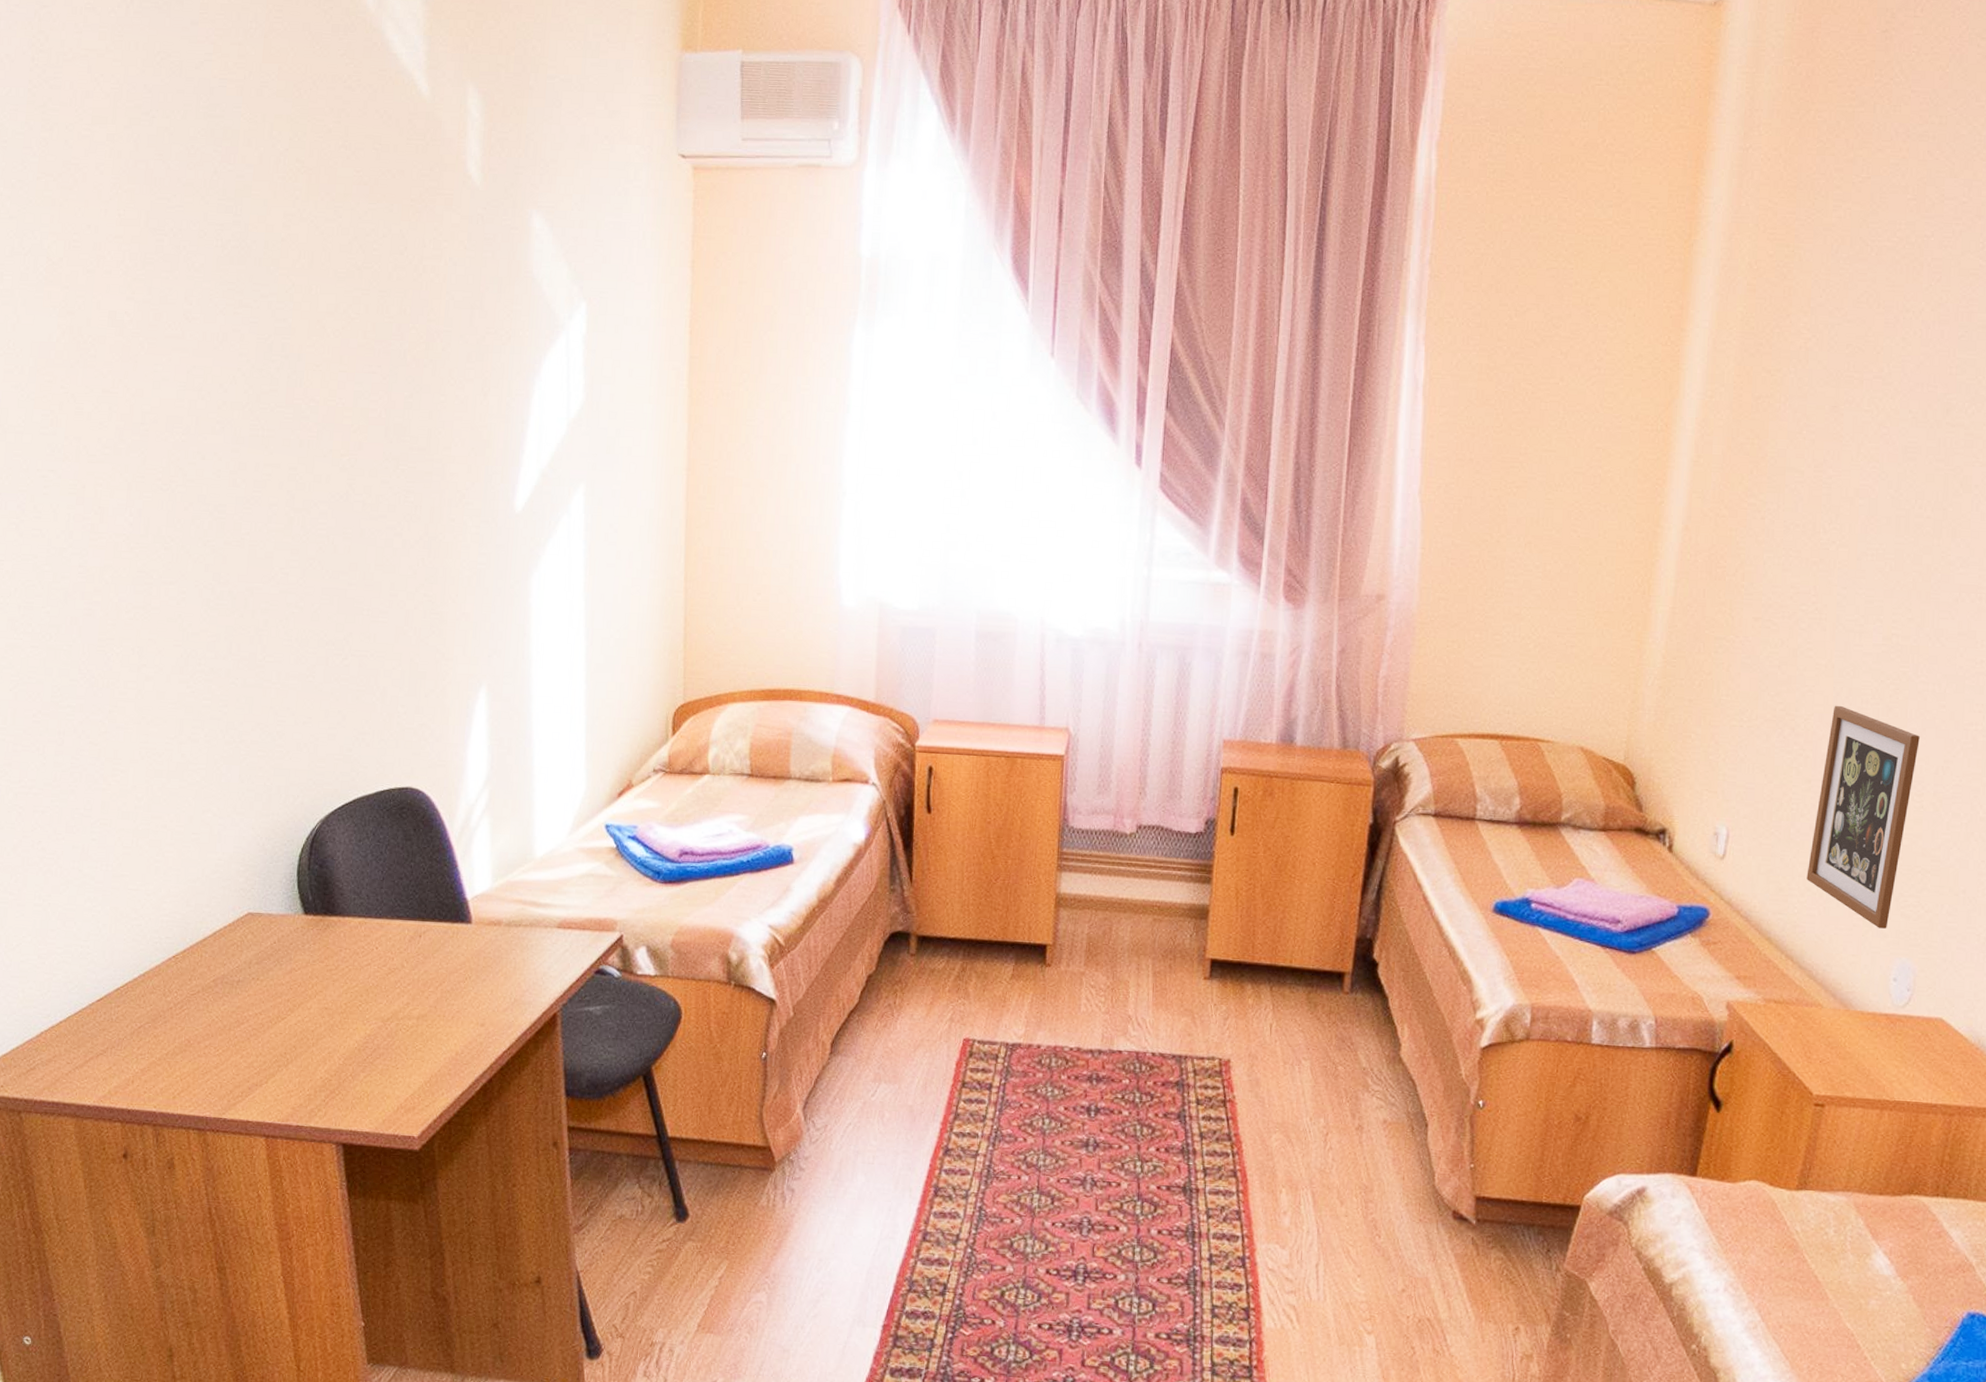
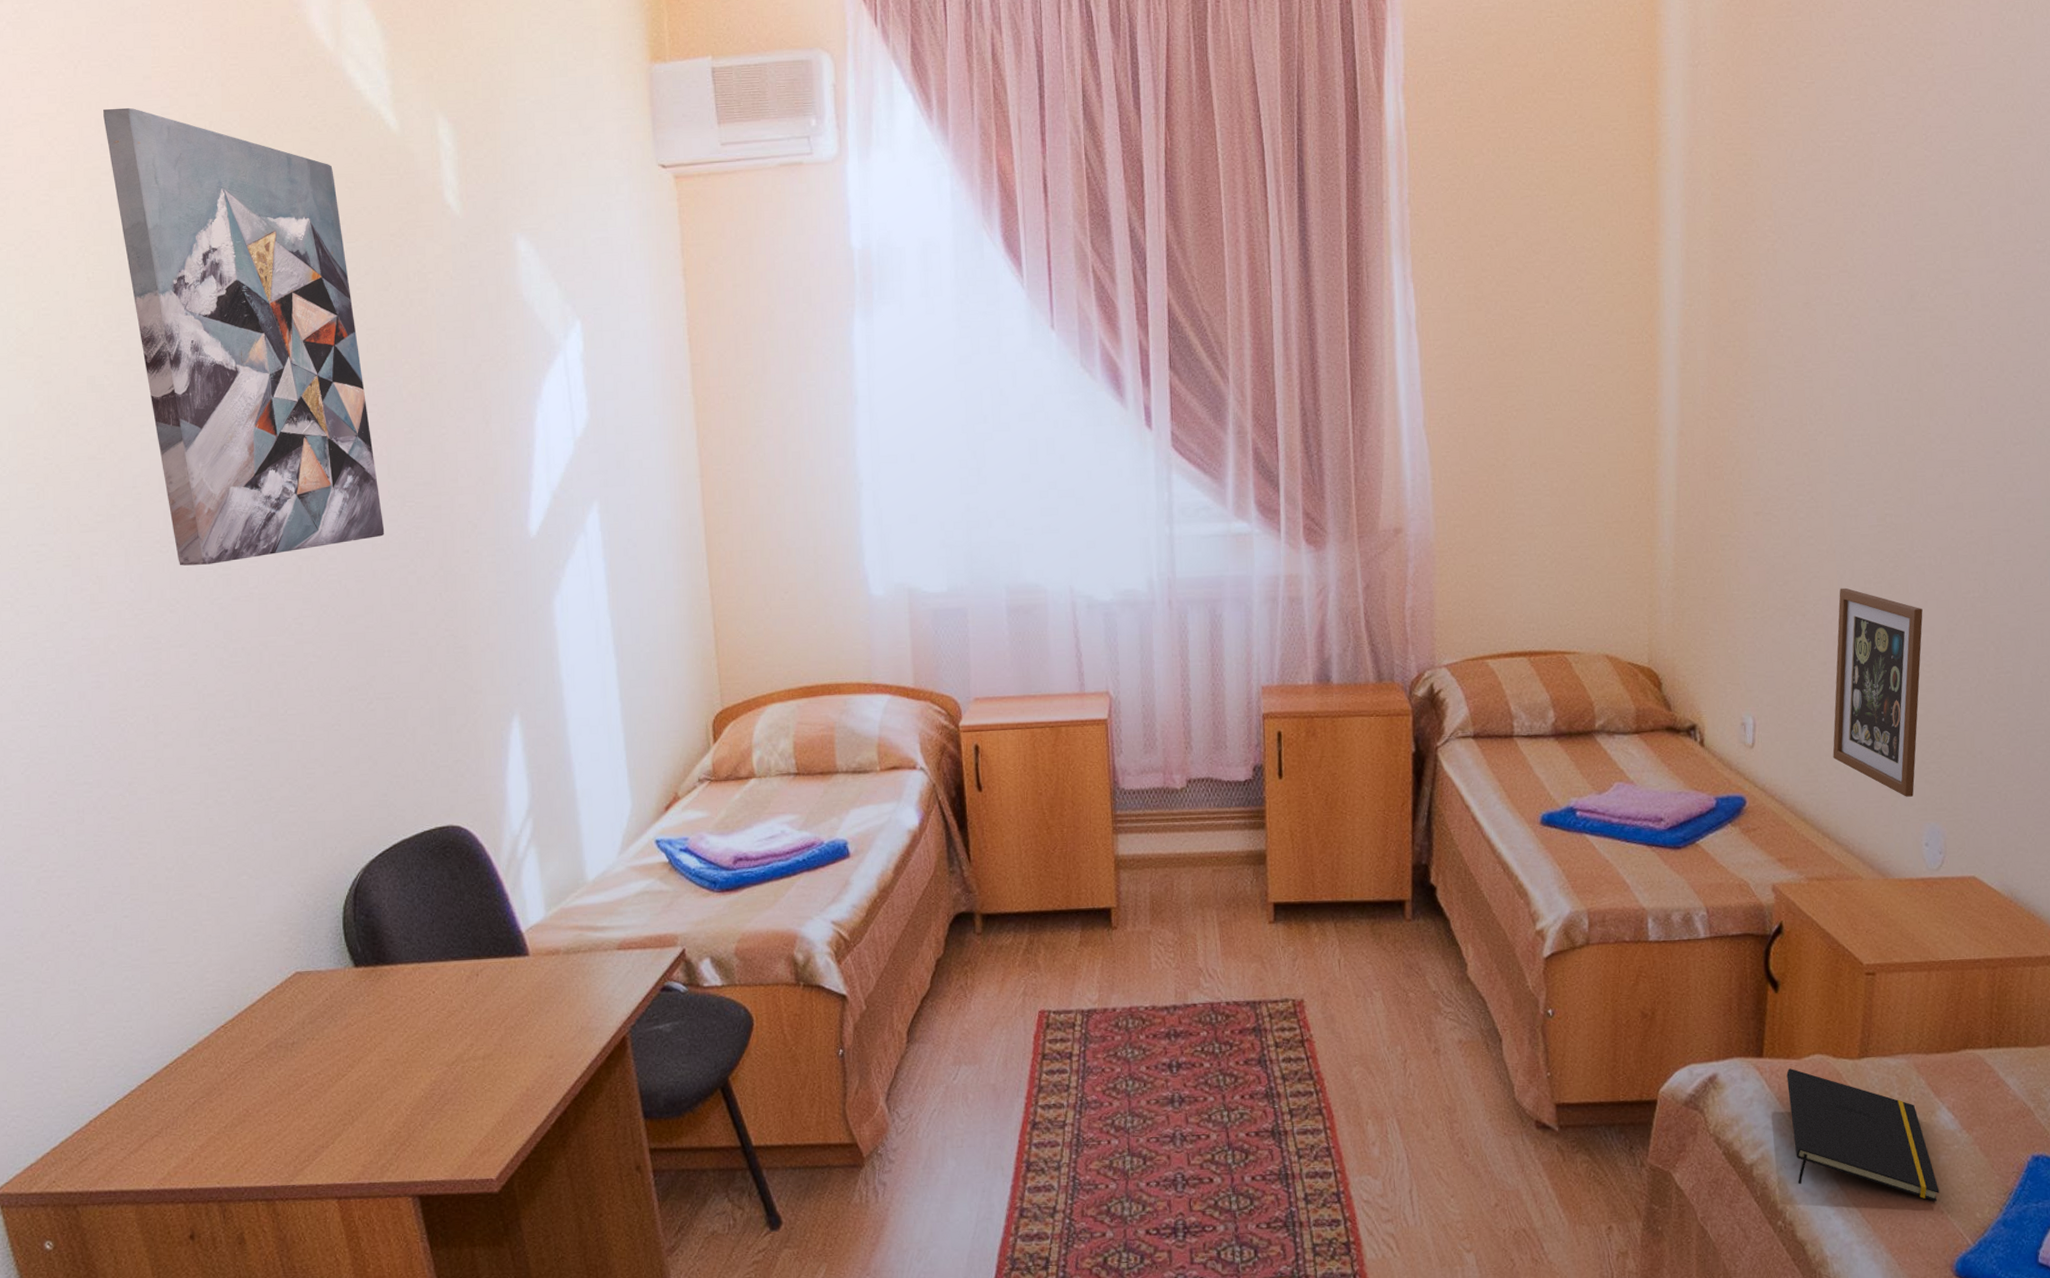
wall art: none [149,50,376,507] -> present [103,107,385,566]
notepad: none [1718,1191,1866,1346] -> present [1786,1068,1940,1201]

